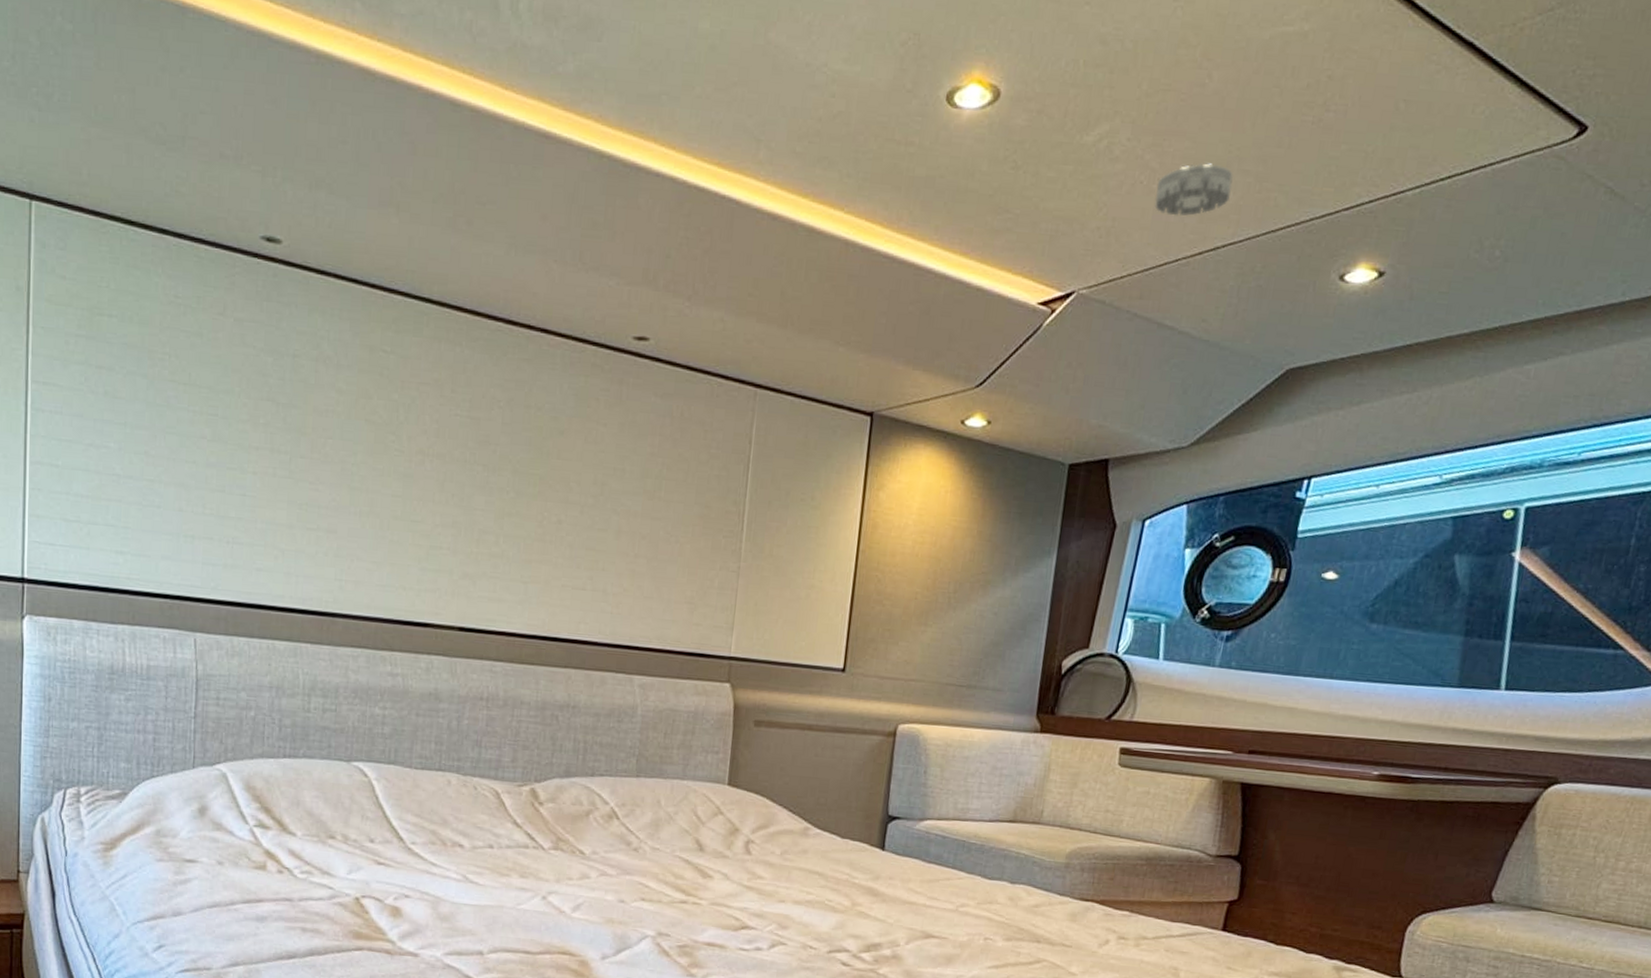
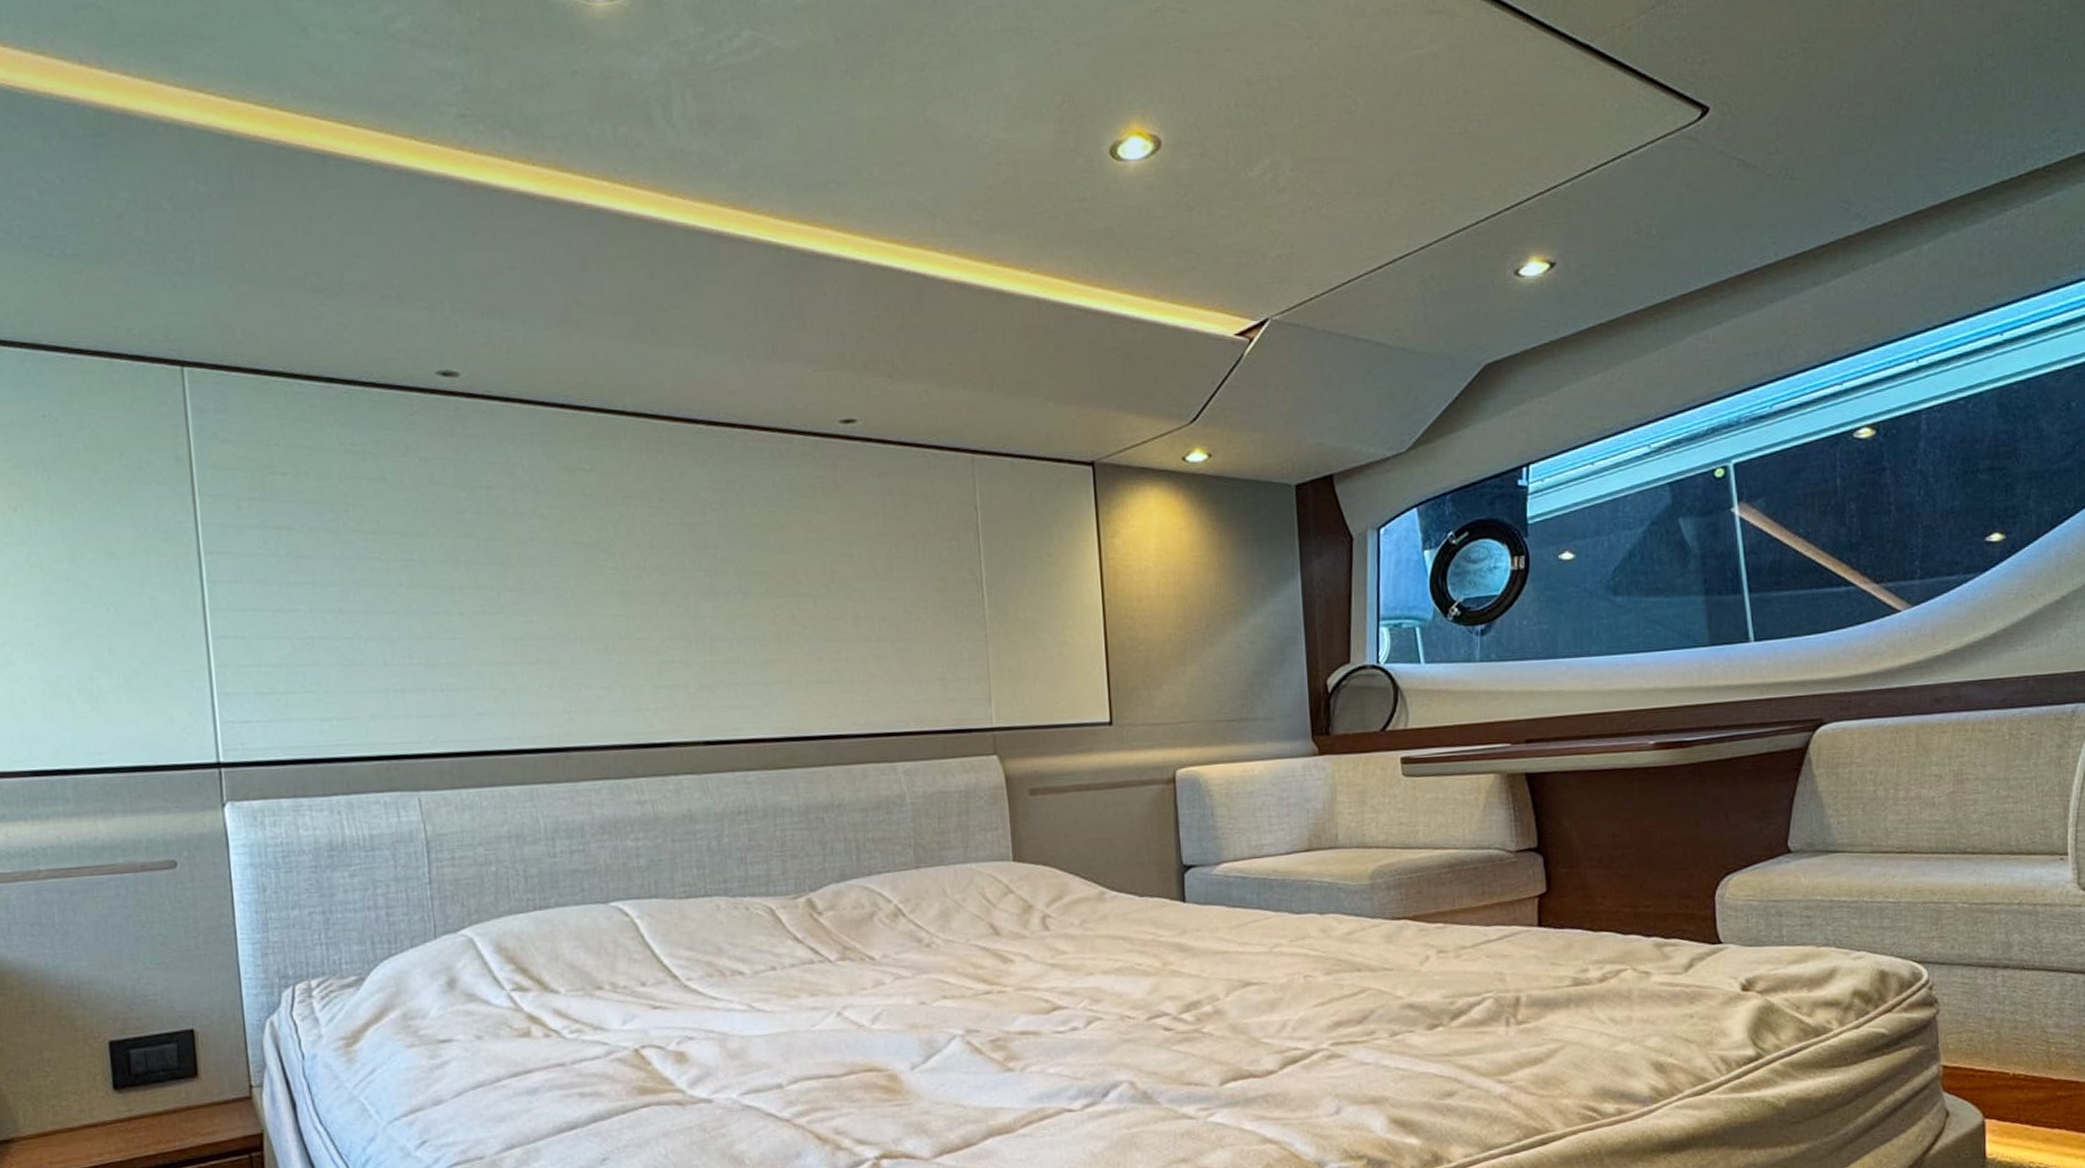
smoke detector: present [1154,163,1233,216] -> none [1327,182,1398,236]

